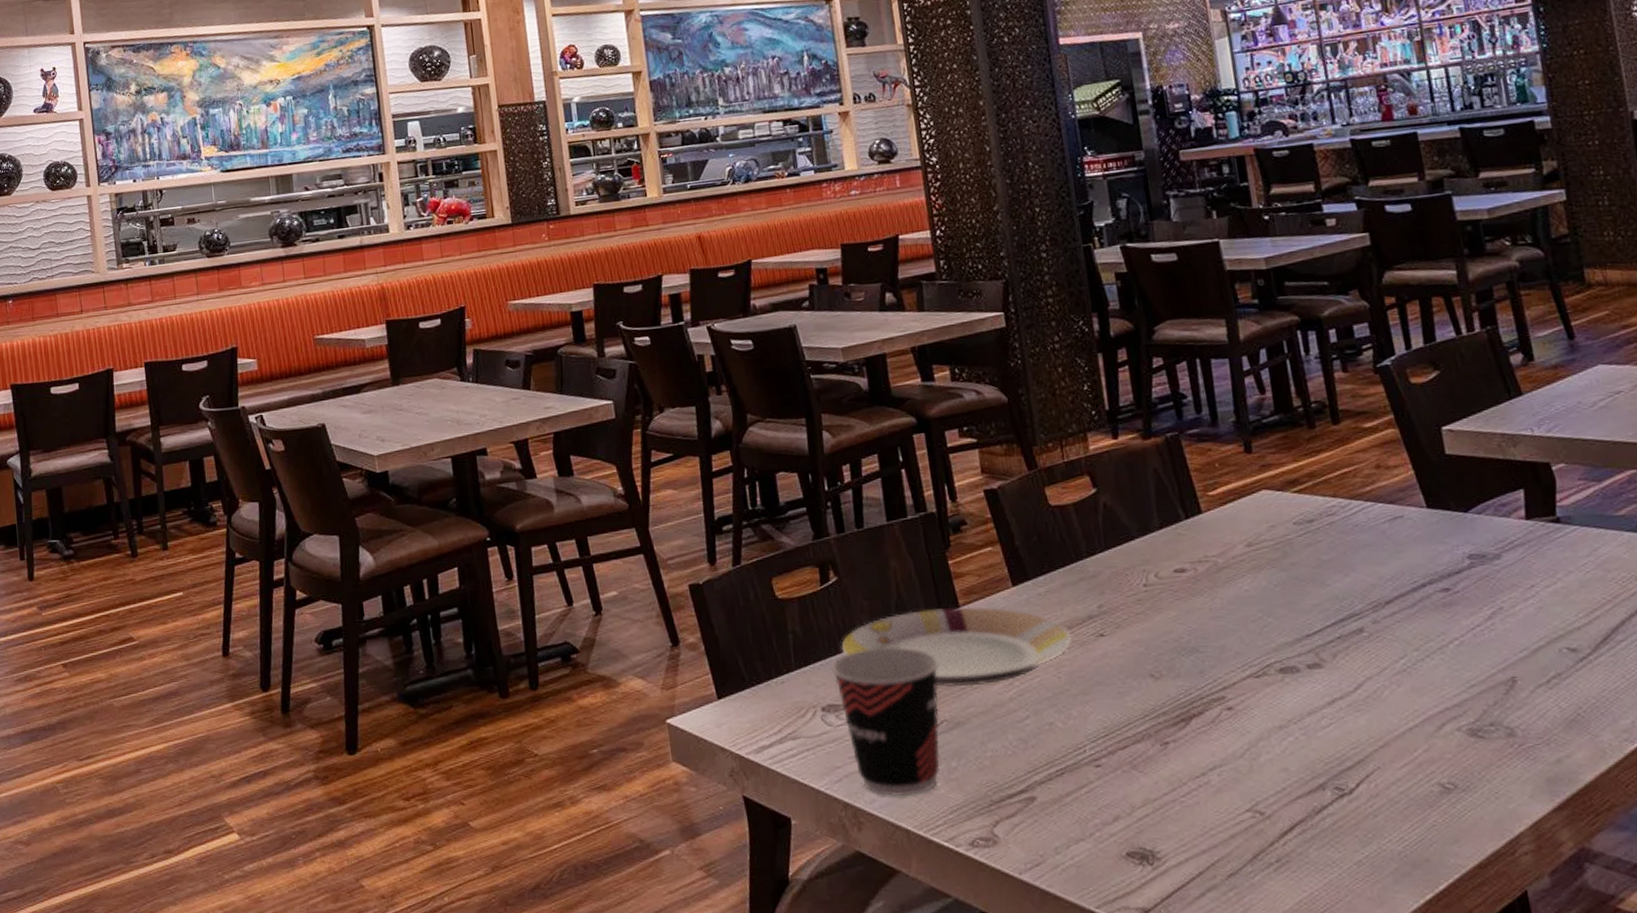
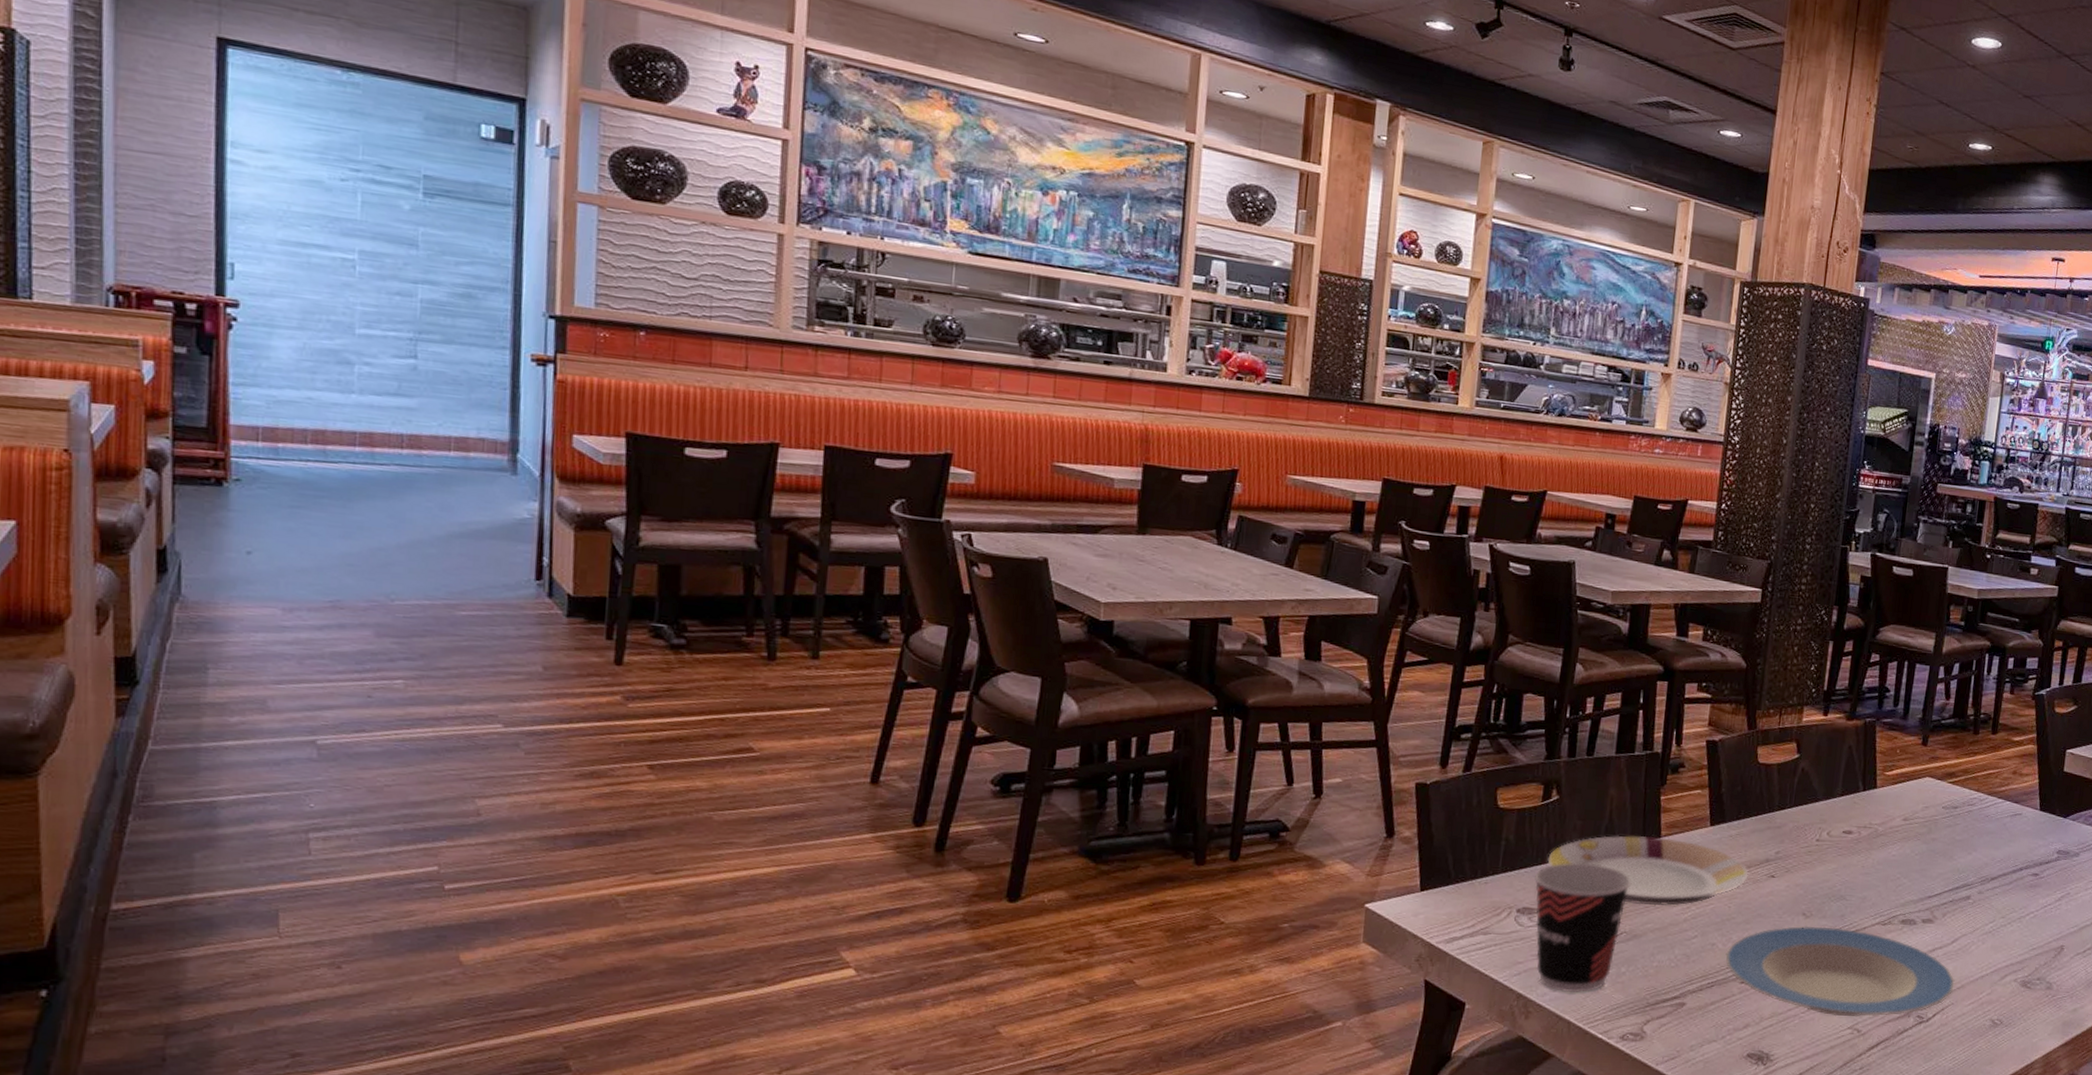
plate: none [1069,687,1374,798] -> present [1725,925,1955,1017]

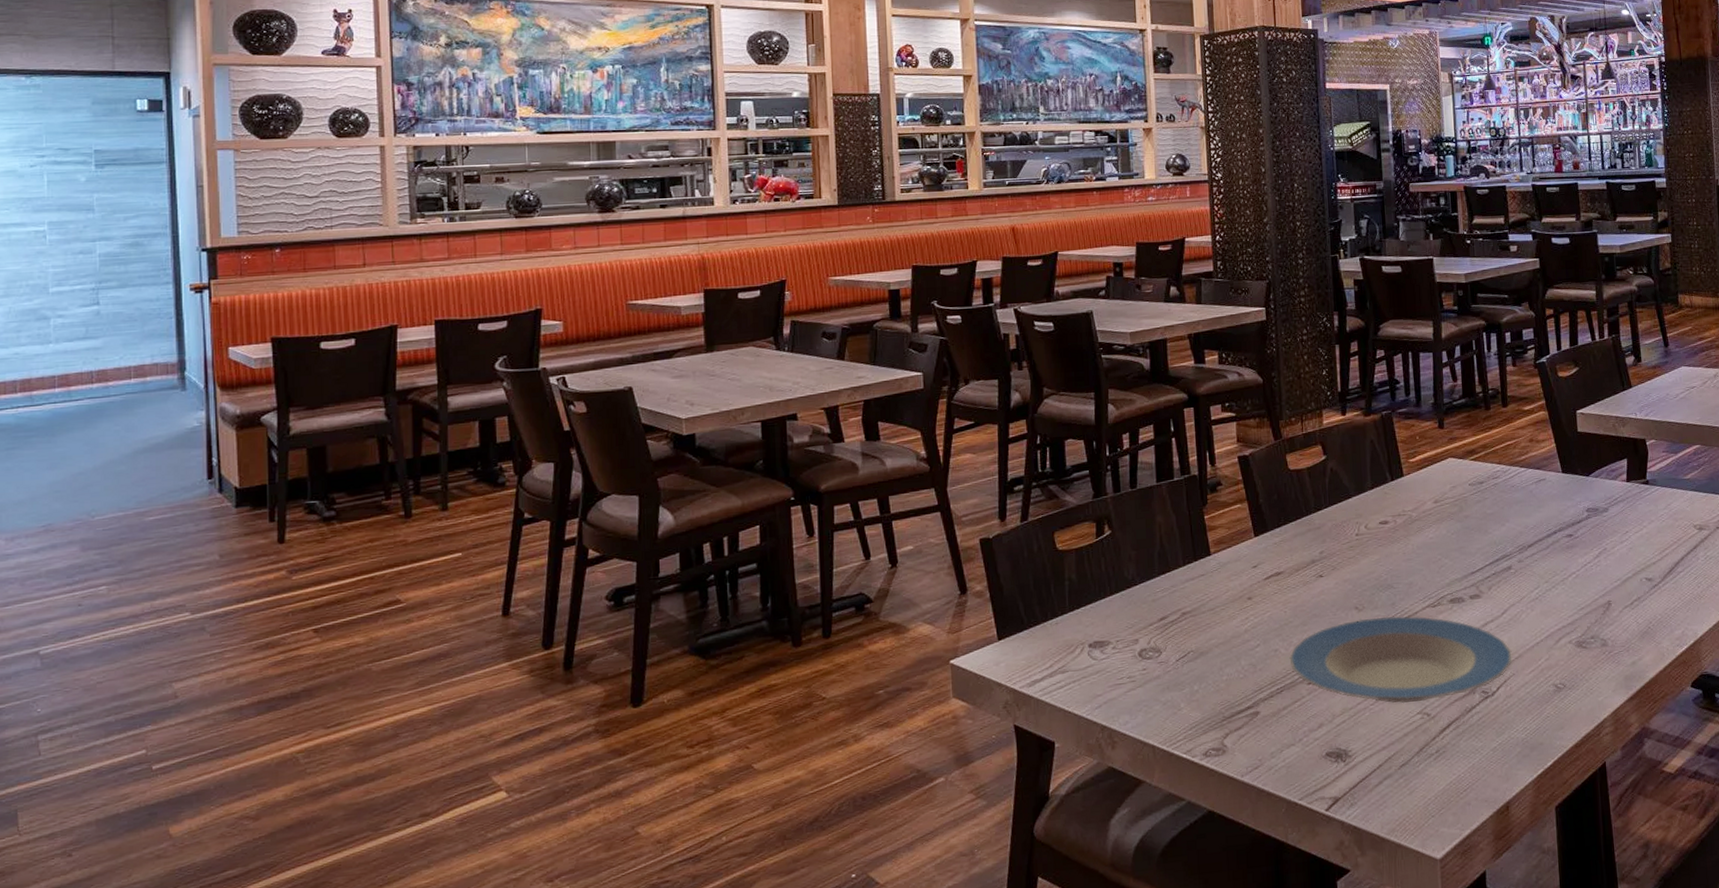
cup: present [1535,863,1631,993] -> none [1100,590,1190,718]
plate: present [1547,835,1748,906] -> none [1109,554,1298,623]

